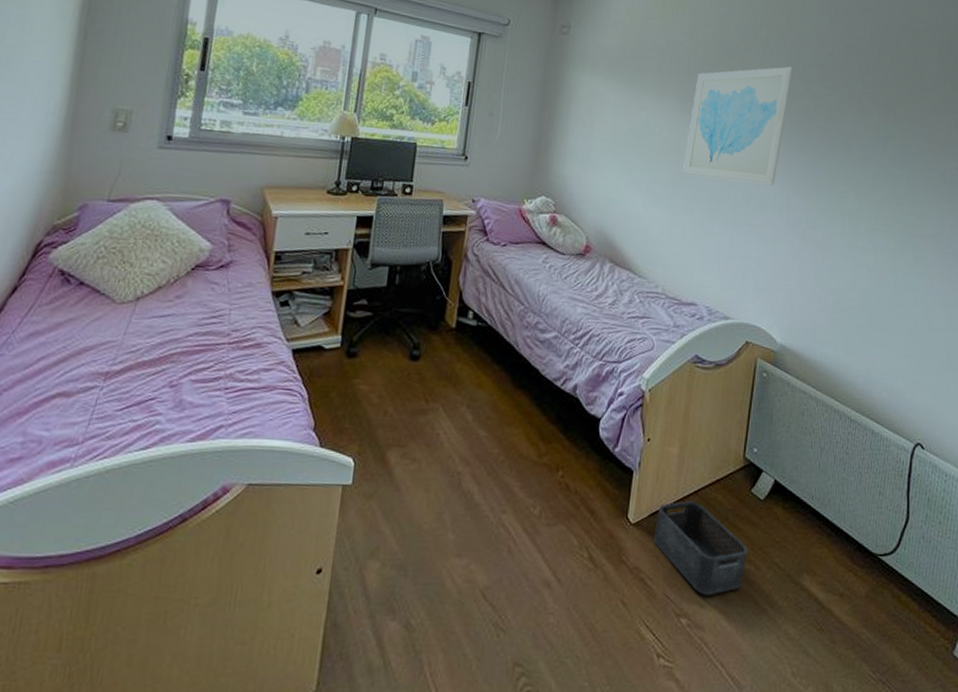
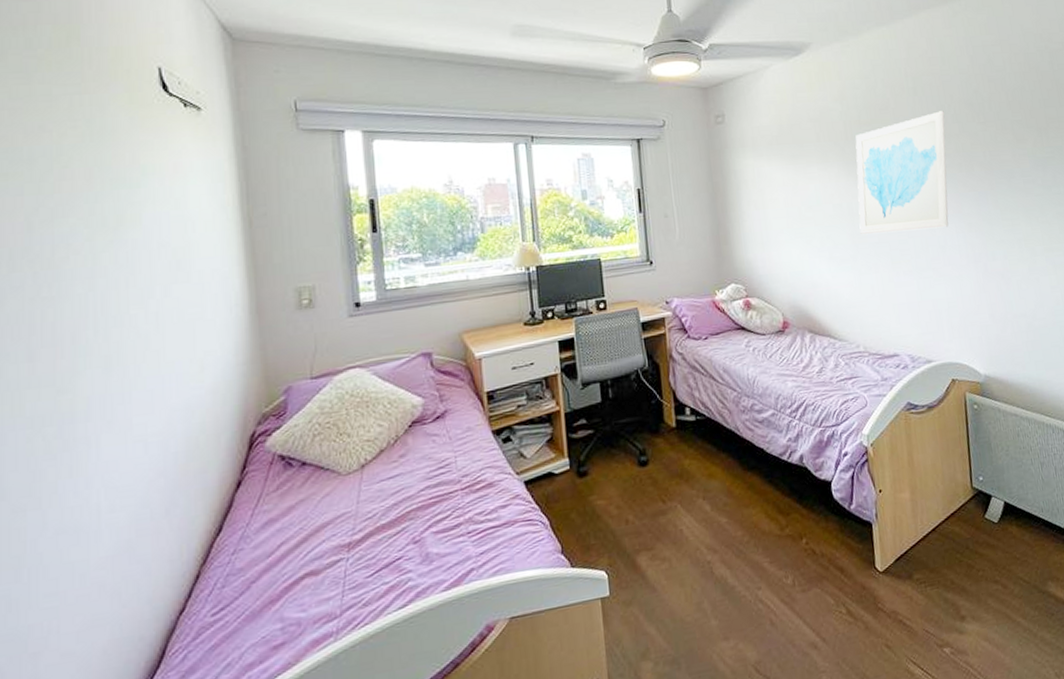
storage bin: present [653,501,748,596] -> none [902,538,994,623]

